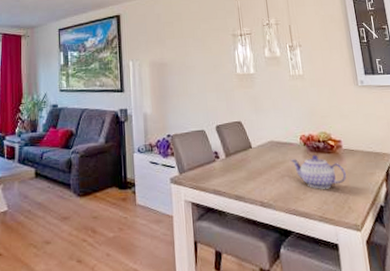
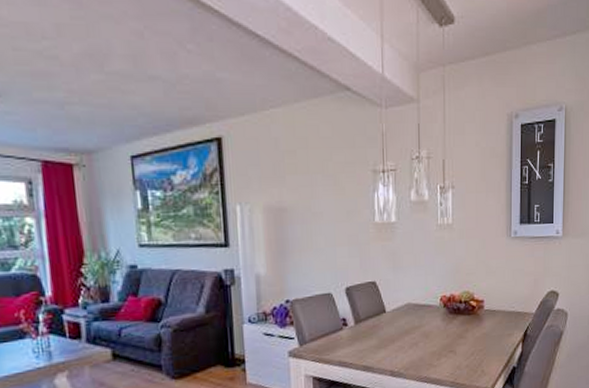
teapot: present [290,154,347,189] -> none [427,316,485,354]

